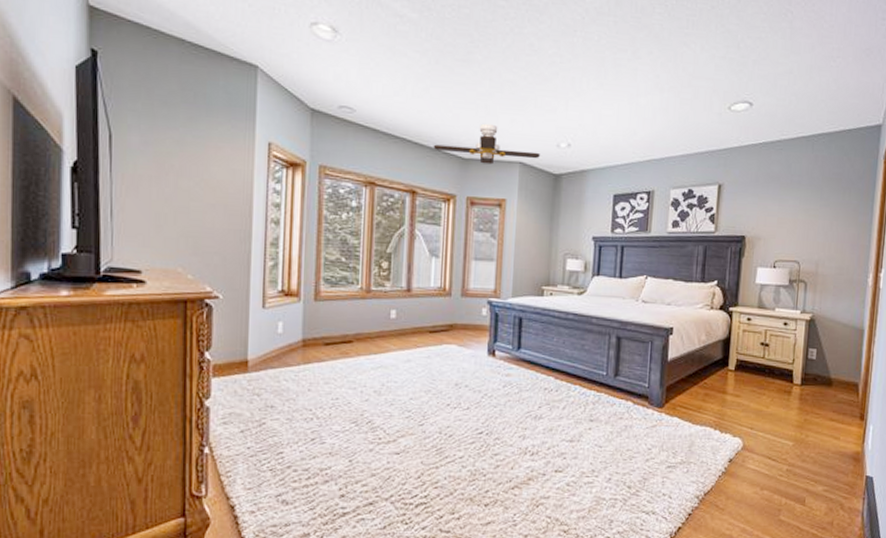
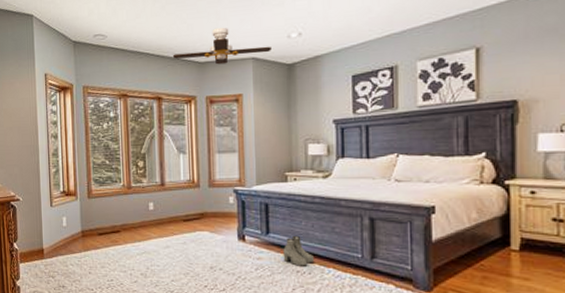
boots: none [532,351,563,384] -> present [283,235,315,266]

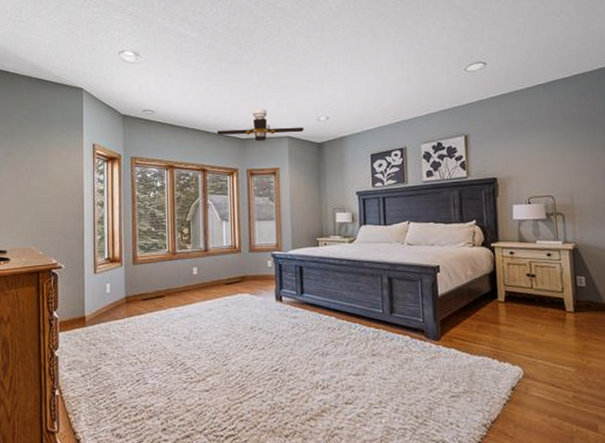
boots: present [283,235,315,266] -> none [316,294,343,323]

